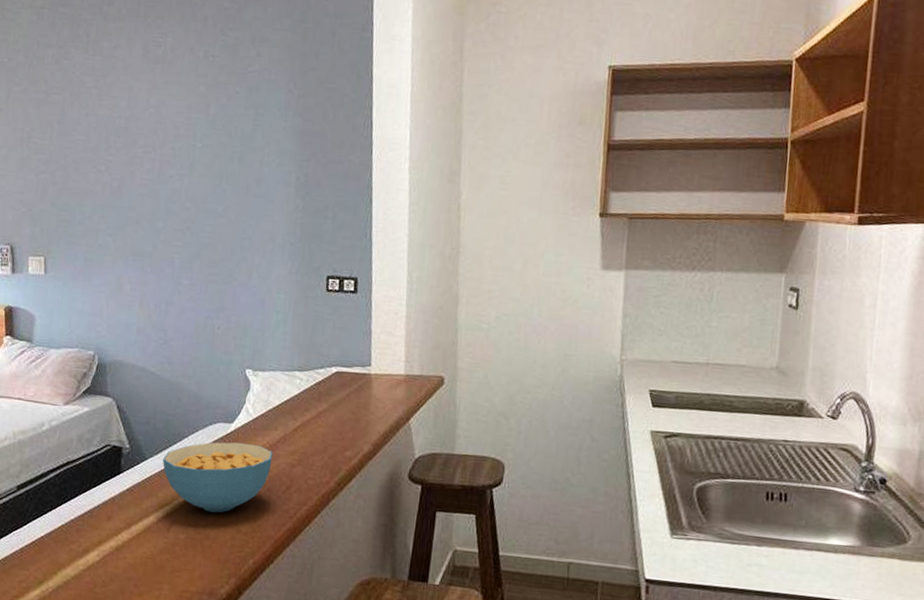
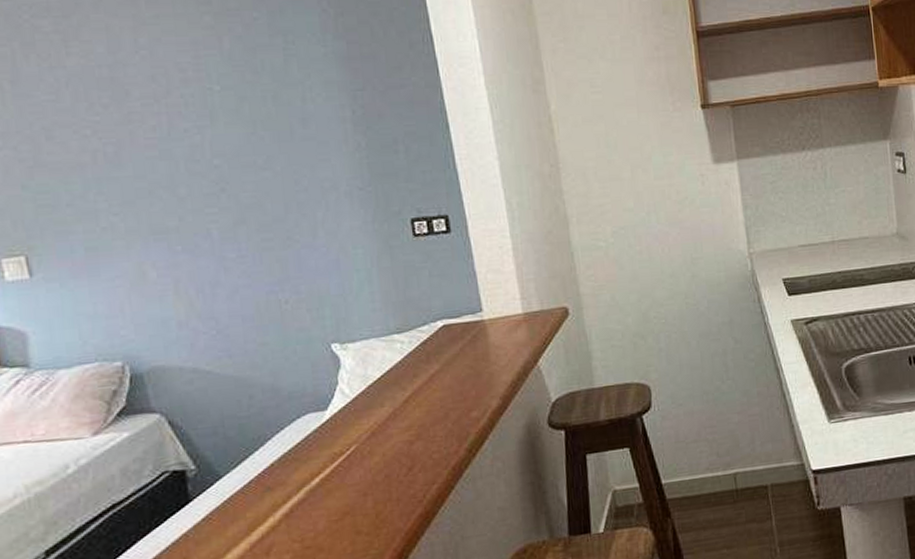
cereal bowl: present [163,442,273,513] -> none [244,428,385,521]

